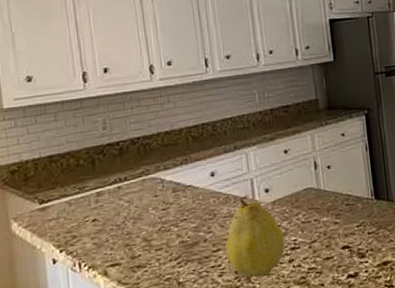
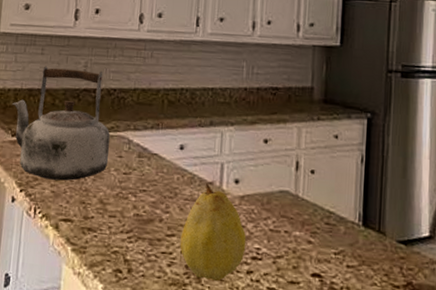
kettle: none [33,124,145,235] -> present [12,66,110,181]

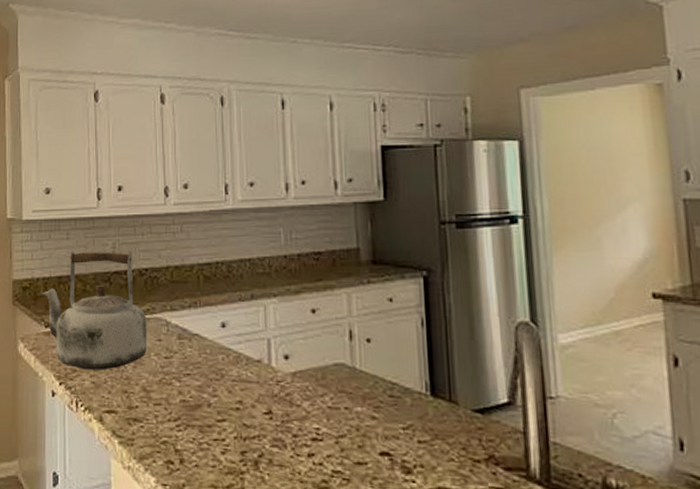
fruit: present [180,182,247,281] -> none [232,360,304,467]

